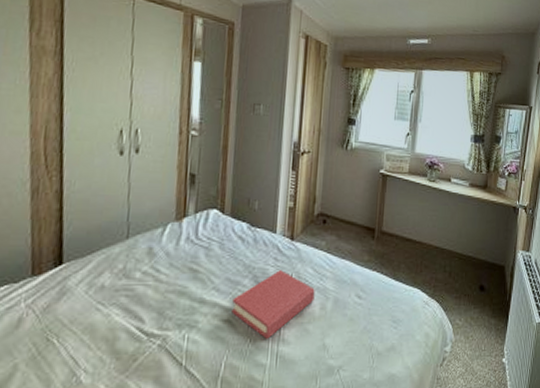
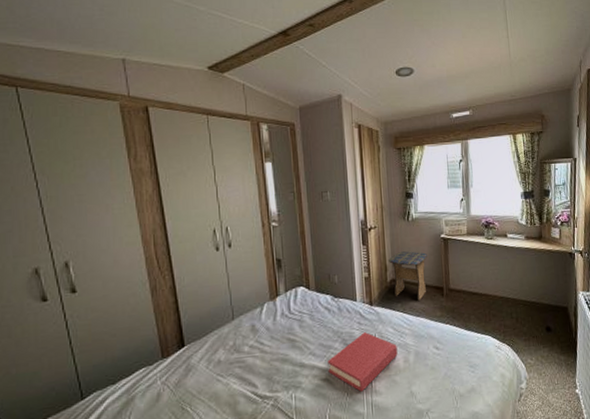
stool: none [319,183,362,242] -> present [389,251,427,302]

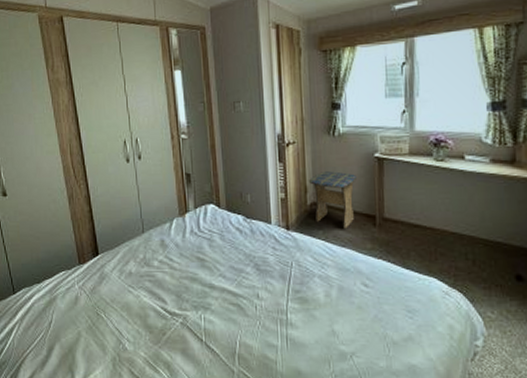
hardback book: present [327,332,398,392] -> none [238,259,318,322]

